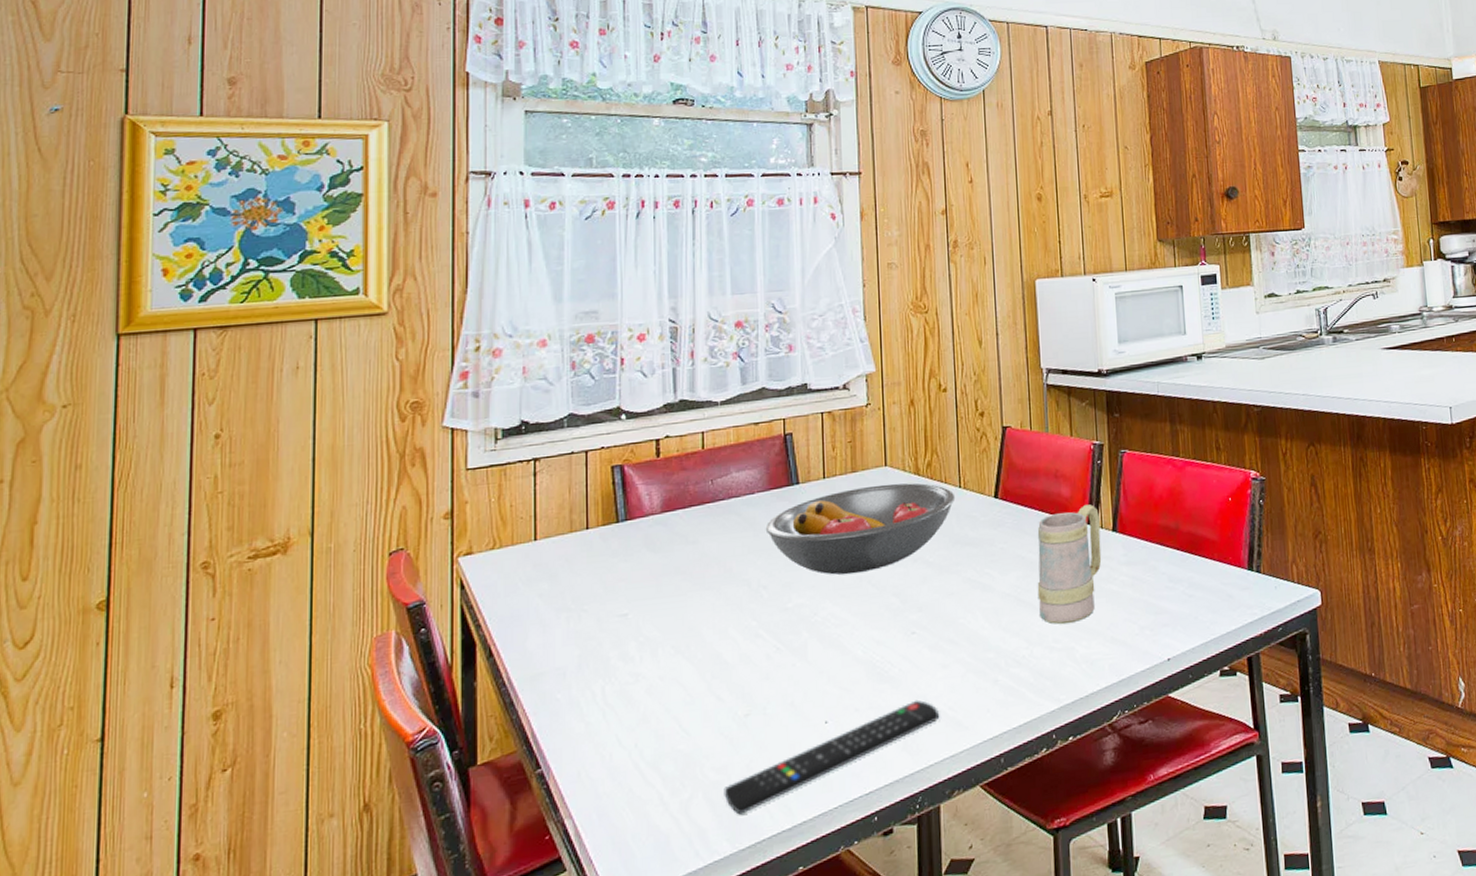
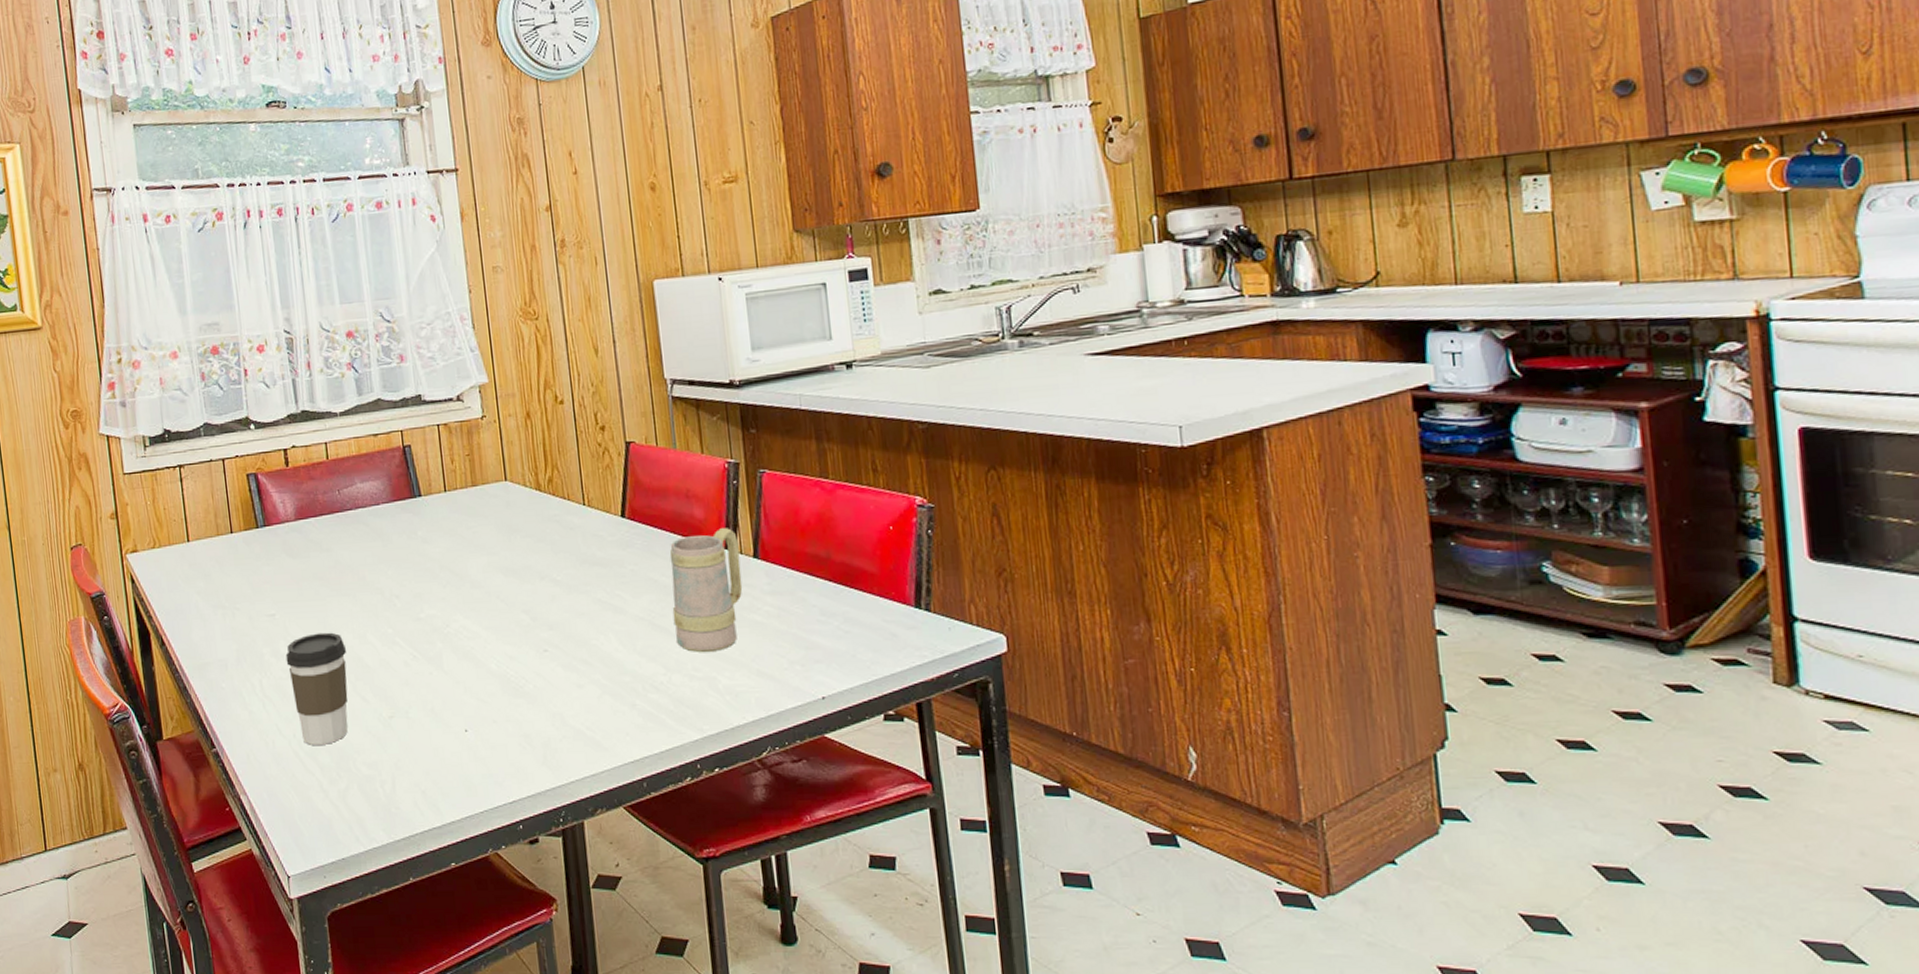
coffee cup: none [635,629,704,754] -> present [285,632,348,746]
remote control: present [724,700,939,815] -> none [376,717,577,808]
fruit bowl: present [765,483,956,575] -> none [392,498,580,589]

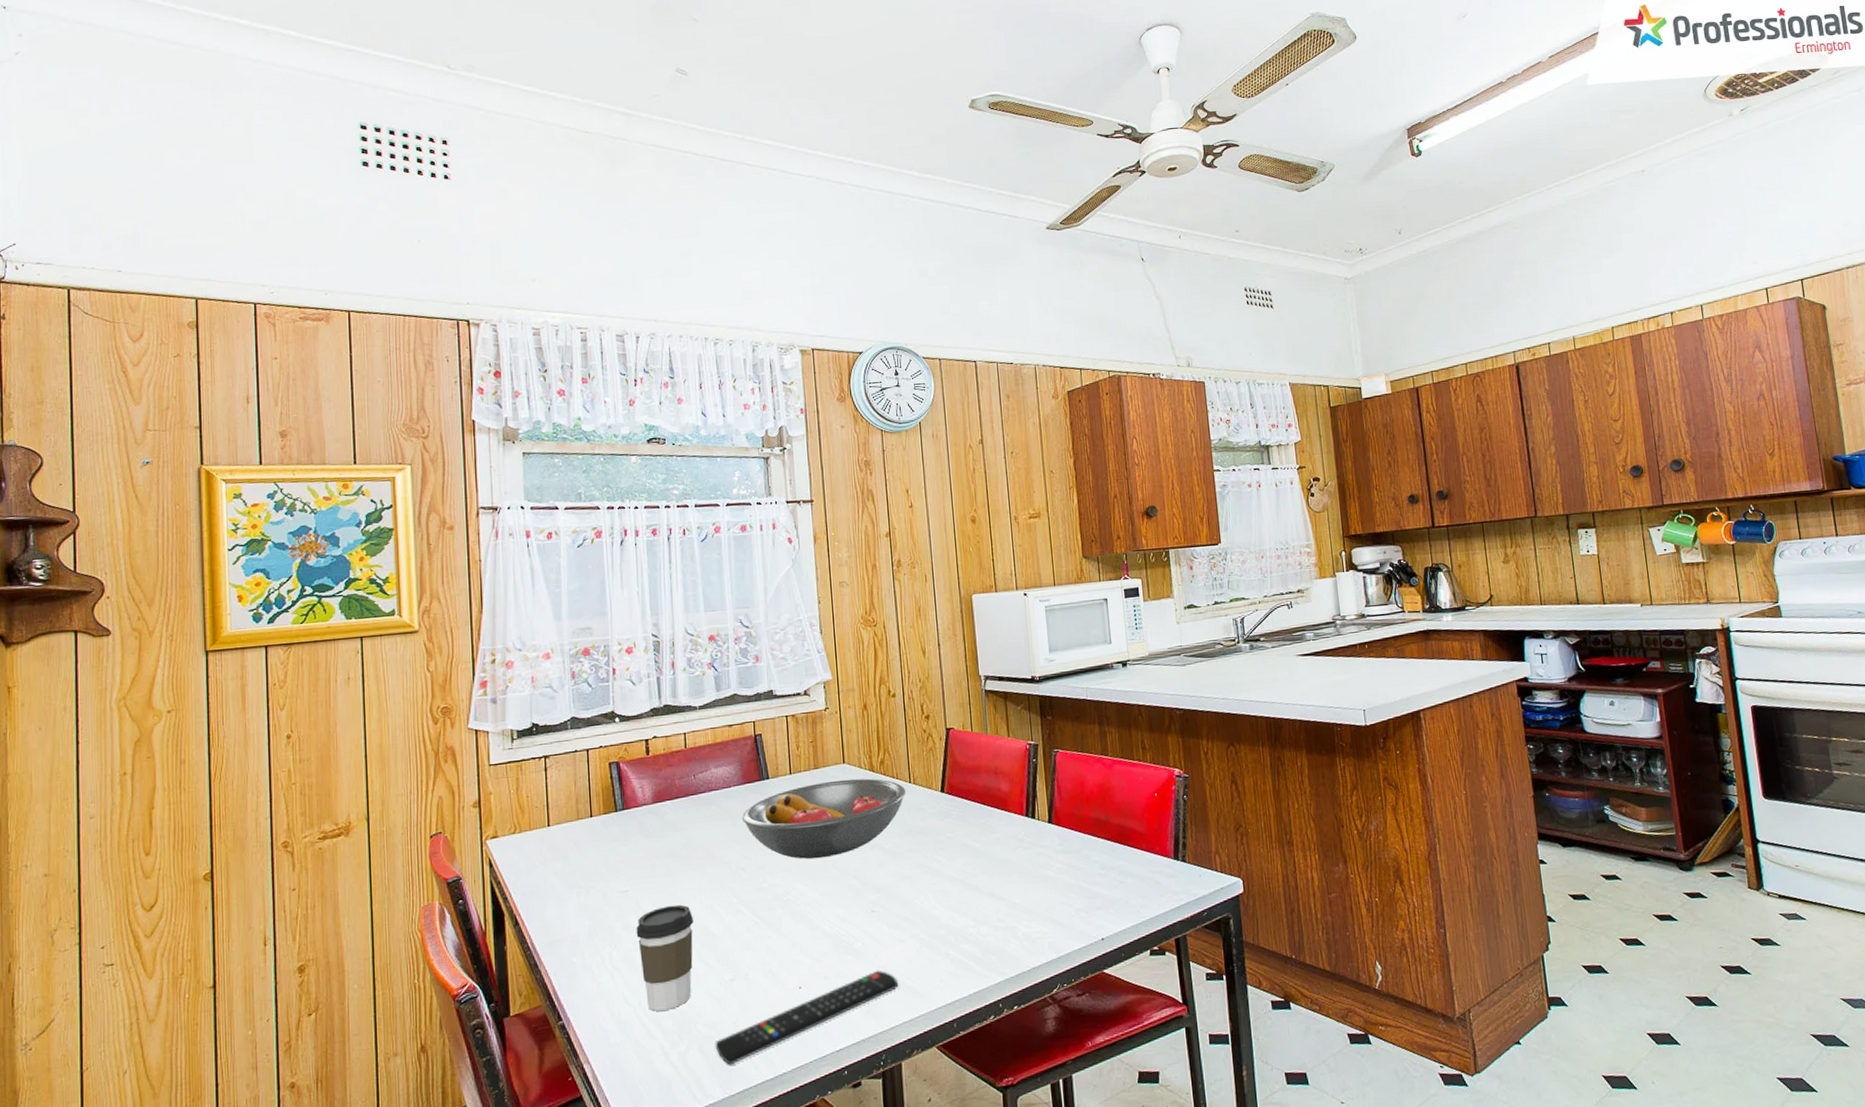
remote control: none [376,717,577,808] -> present [715,970,898,1065]
fruit bowl: none [392,498,580,589] -> present [741,778,906,859]
mug: present [669,528,743,653] -> none [980,799,1040,906]

